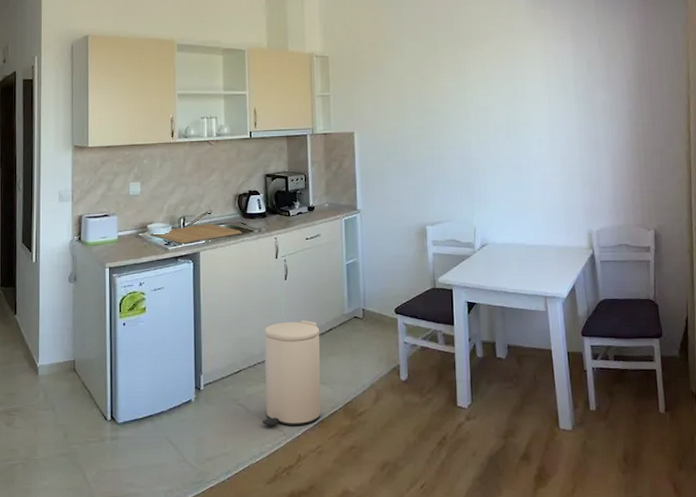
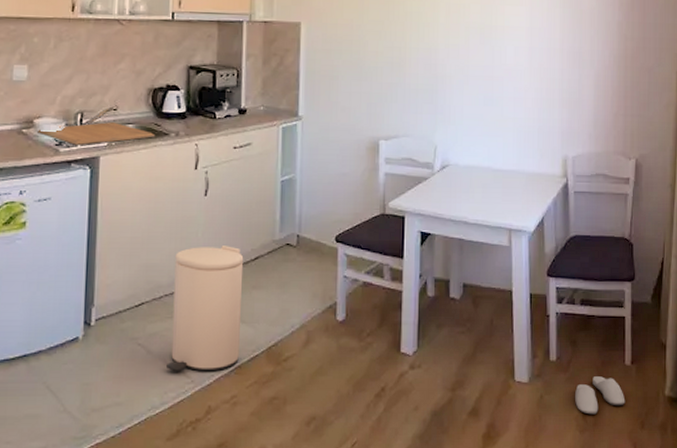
slippers: none [615,423,663,458] -> present [575,376,626,415]

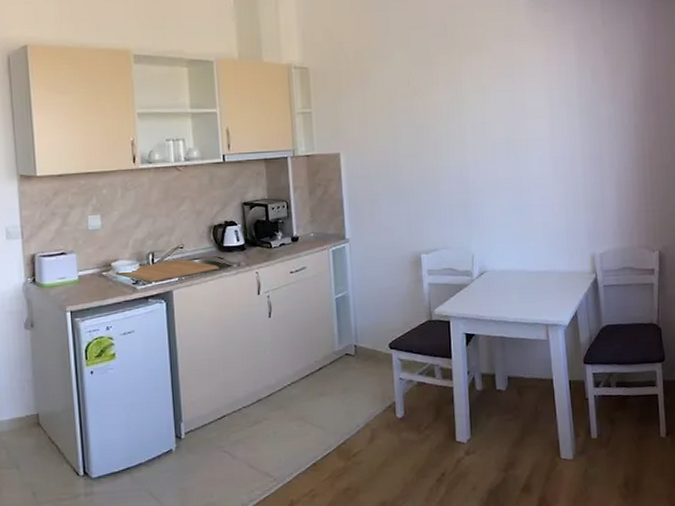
pedal bin: present [167,246,244,372] -> none [248,360,313,472]
slippers: present [575,376,626,415] -> none [616,449,663,483]

